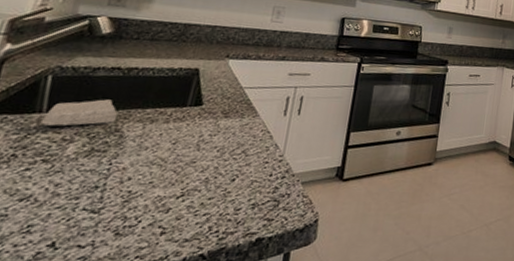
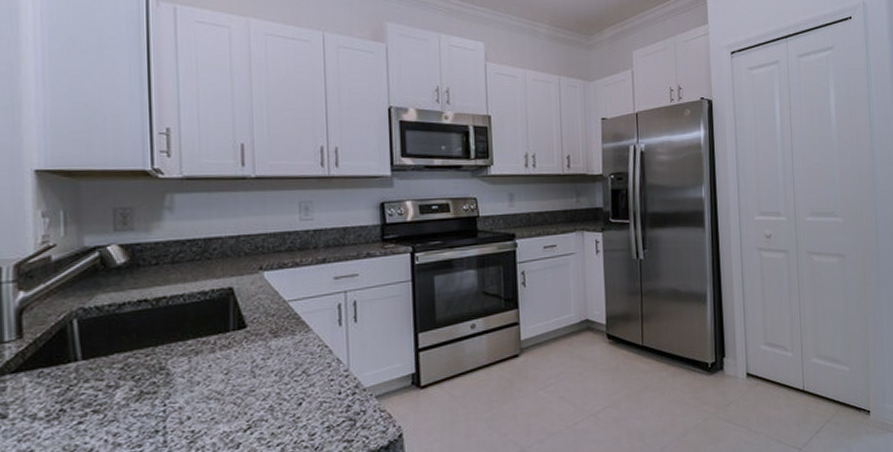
soap bar: present [41,99,117,127] -> none [80,336,157,374]

